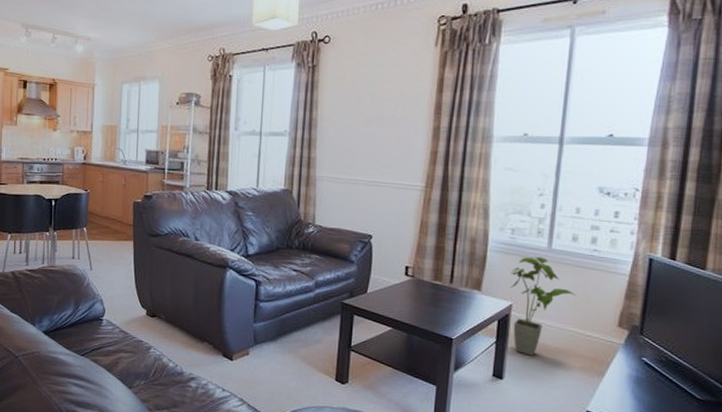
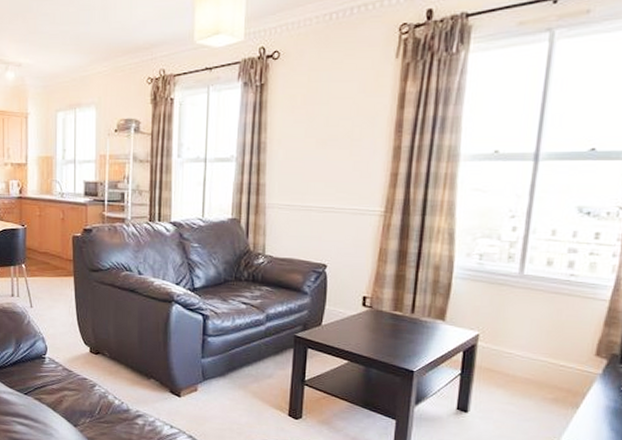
house plant: present [510,257,577,356] -> none [477,283,551,388]

